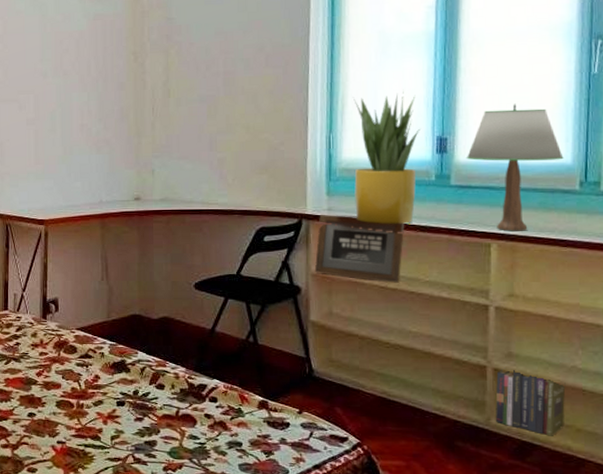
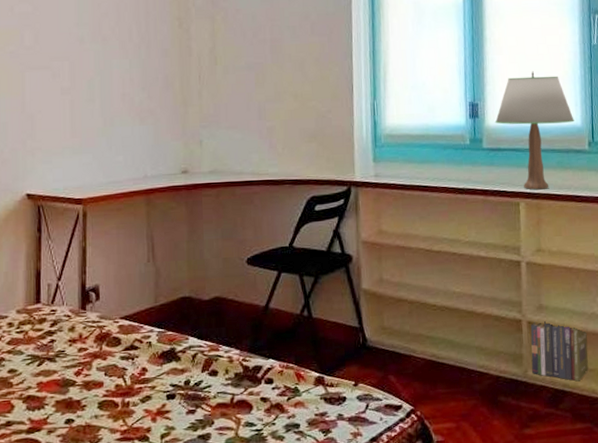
picture frame: present [314,214,405,283] -> none [364,180,445,245]
planter: present [352,91,420,224] -> none [393,60,455,188]

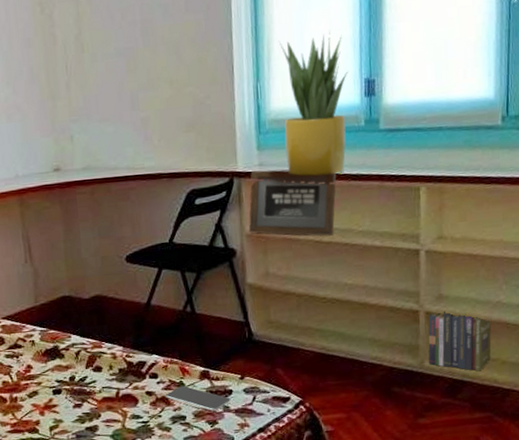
smartphone: none [279,392,345,420] -> present [165,385,232,412]
picture frame: none [364,180,445,245] -> present [248,169,337,236]
planter: none [393,60,455,188] -> present [278,32,348,176]
table lamp: present [494,71,575,190] -> none [393,38,487,173]

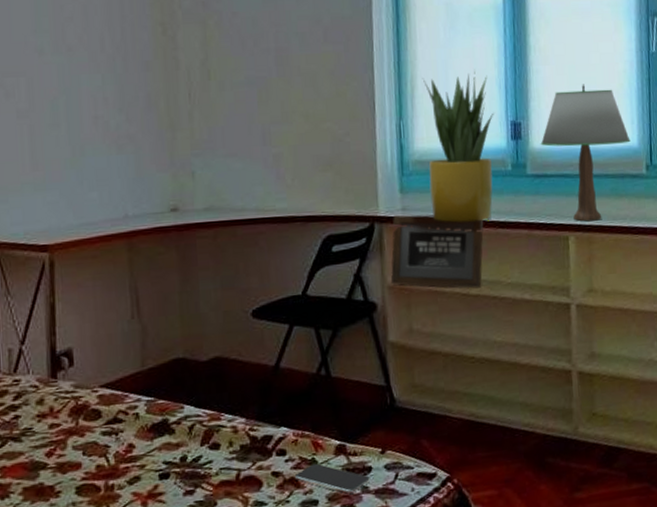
table lamp: none [393,38,487,173] -> present [540,84,631,222]
books: present [428,310,492,372] -> none [581,369,646,437]

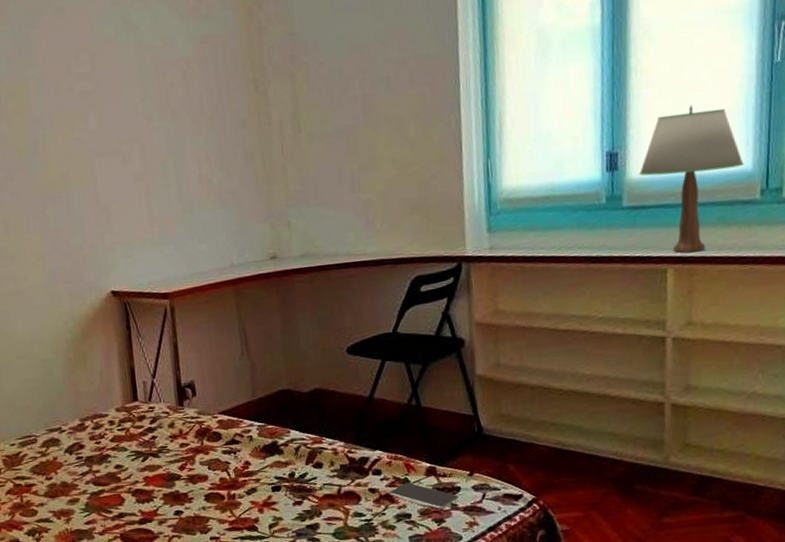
picture frame: present [390,214,484,289] -> none [478,252,575,324]
planter: present [422,72,494,223] -> none [511,102,588,260]

